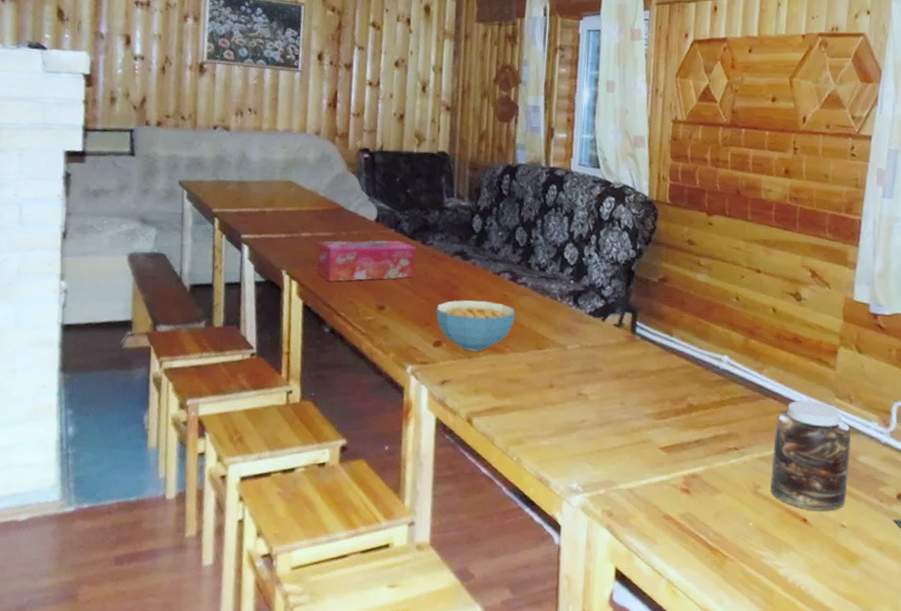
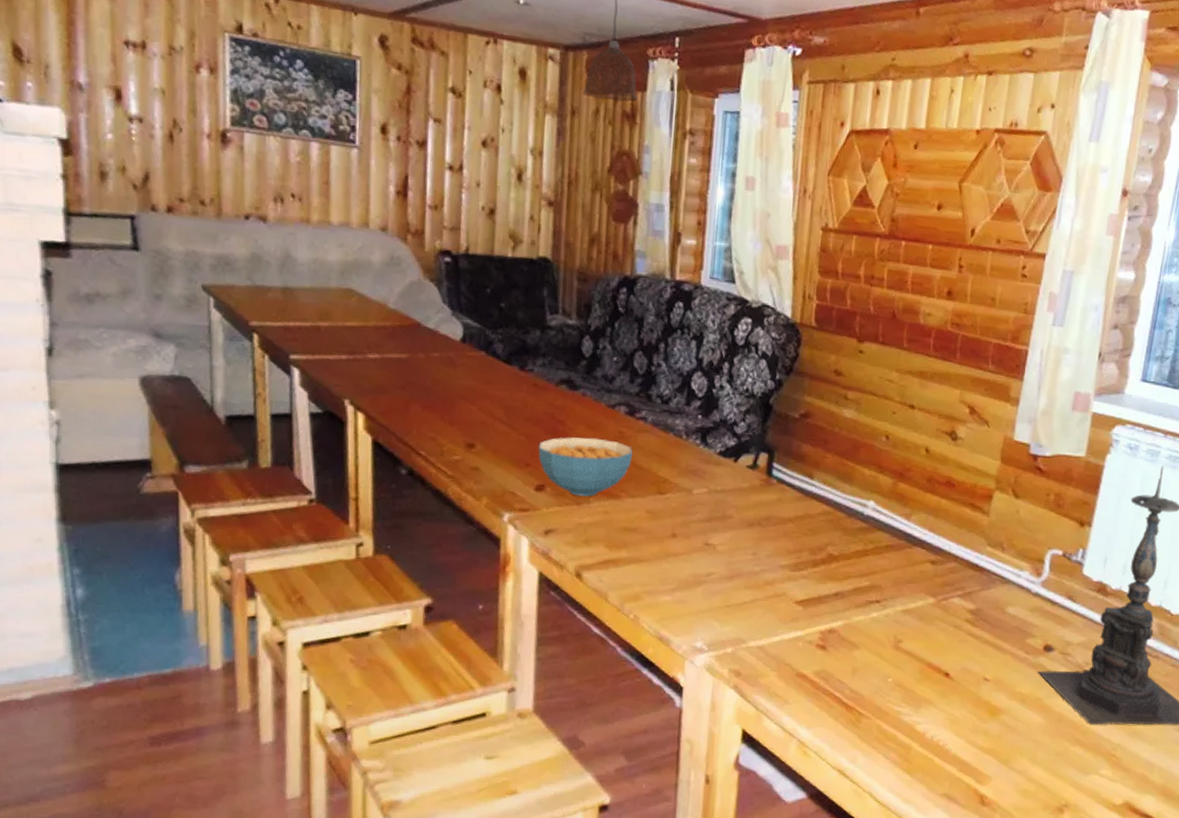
tissue box: present [314,240,416,282] -> none [385,363,512,414]
jar: present [770,400,851,511] -> none [912,549,1001,665]

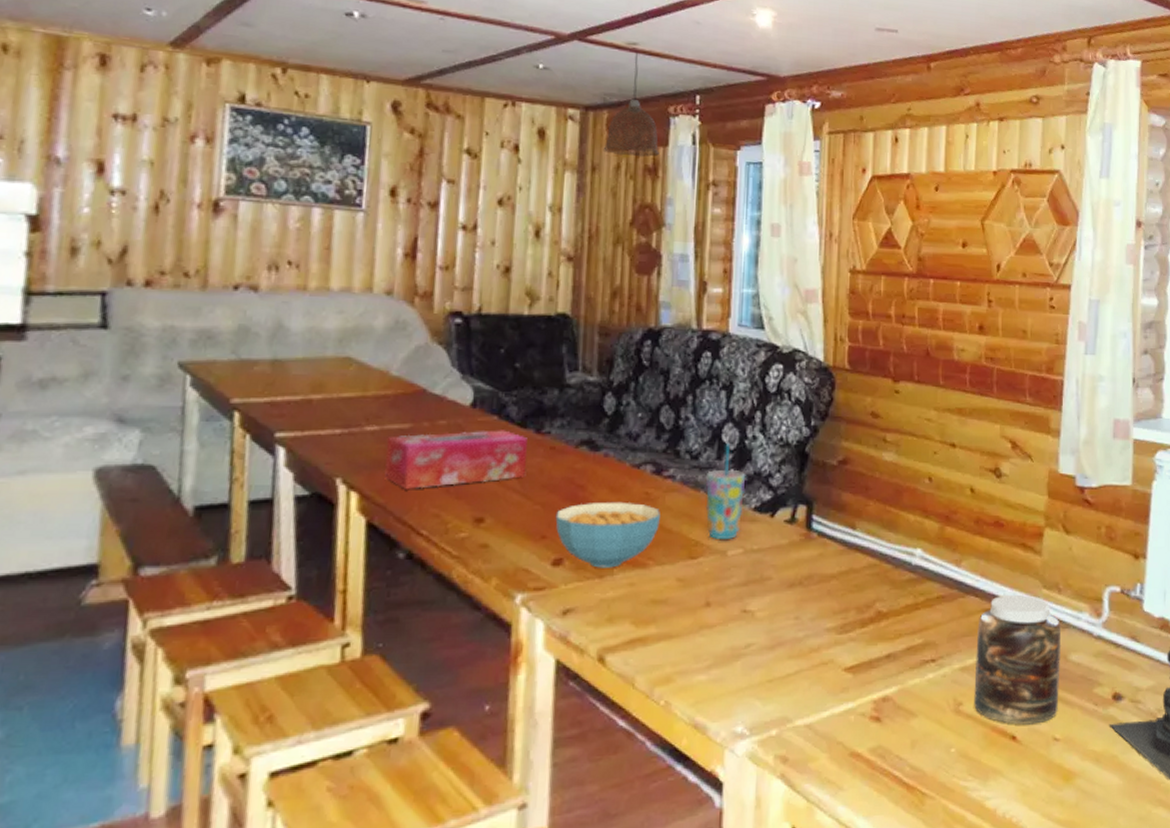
tissue box: none [385,363,512,414] -> present [384,430,527,489]
cup: none [674,390,713,479] -> present [705,442,746,539]
jar: none [912,549,1001,665] -> present [974,594,1062,725]

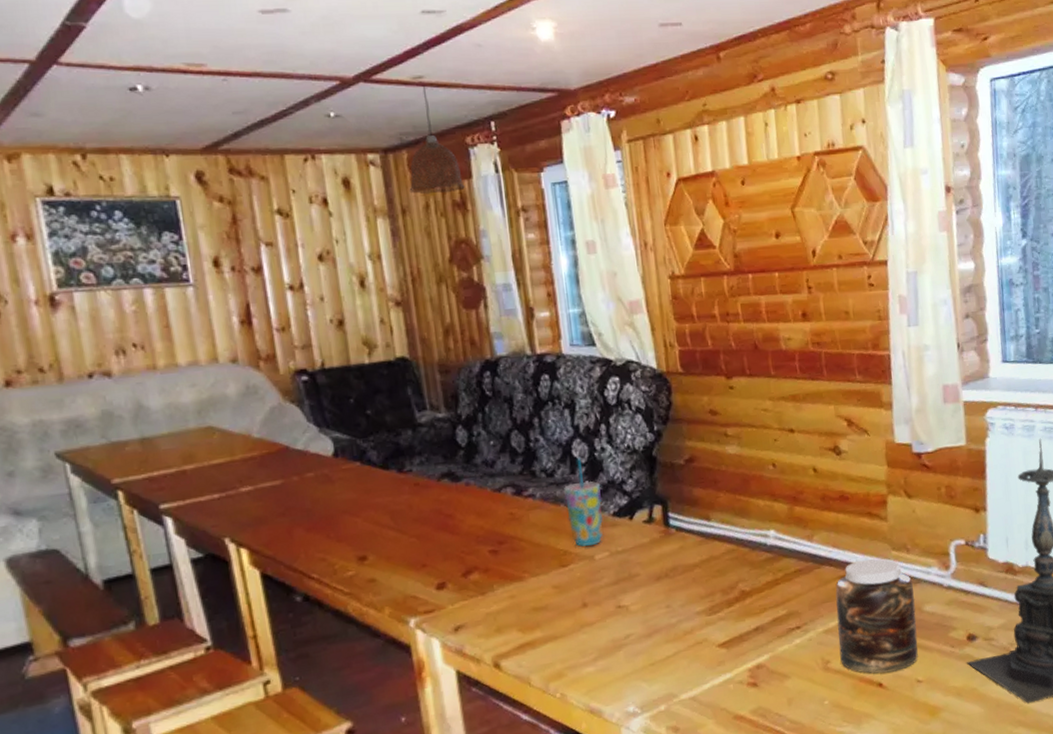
tissue box: present [384,430,527,489] -> none [262,473,397,540]
cereal bowl: present [555,501,660,568] -> none [431,524,528,587]

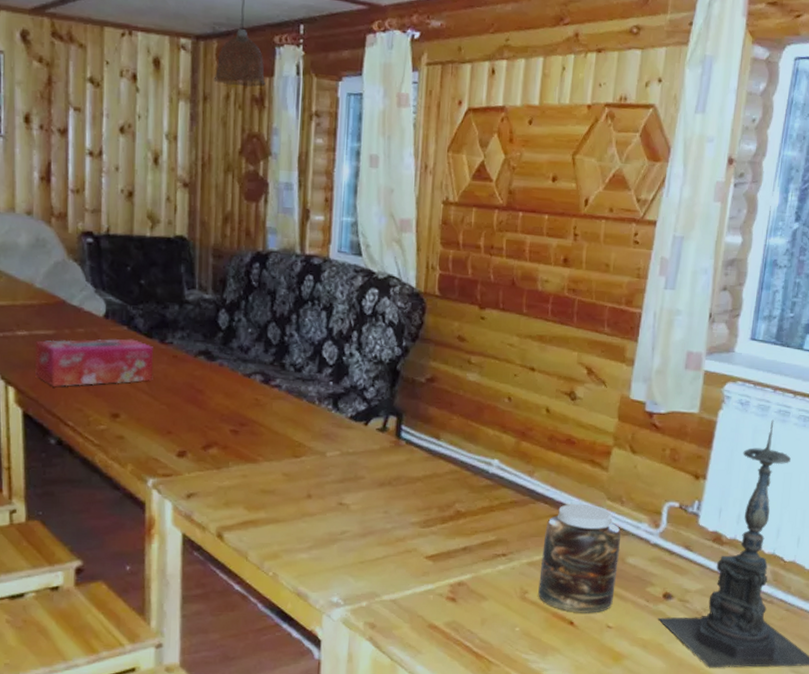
tissue box: none [262,473,397,540] -> present [34,338,154,387]
cup: present [563,457,603,547] -> none [307,358,344,442]

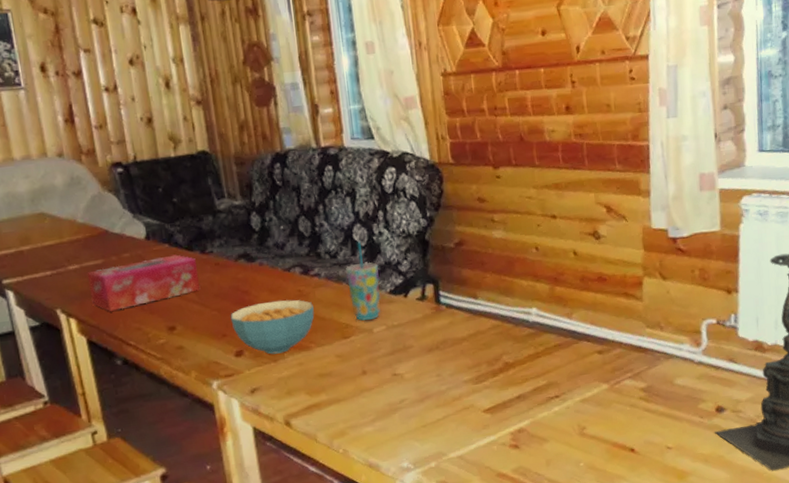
cereal bowl: none [179,405,268,461] -> present [230,299,314,355]
cup: none [307,358,344,442] -> present [345,240,381,321]
jar: present [538,503,621,613] -> none [592,335,669,440]

